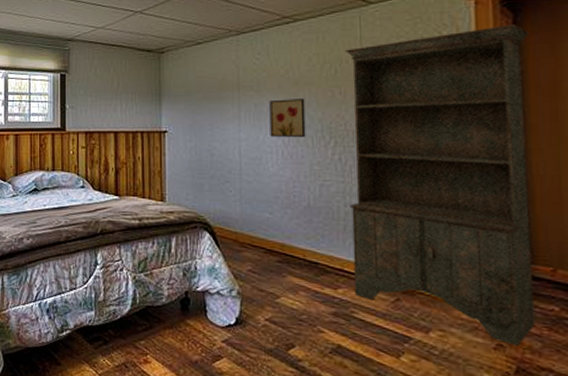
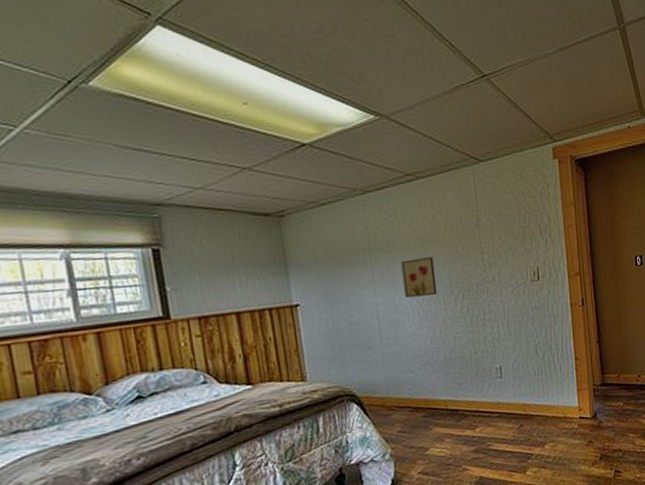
bookshelf: present [345,24,535,346] -> none [464,181,610,439]

